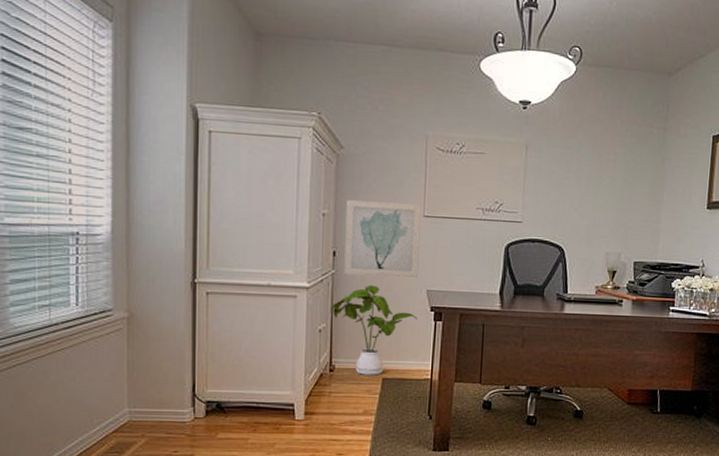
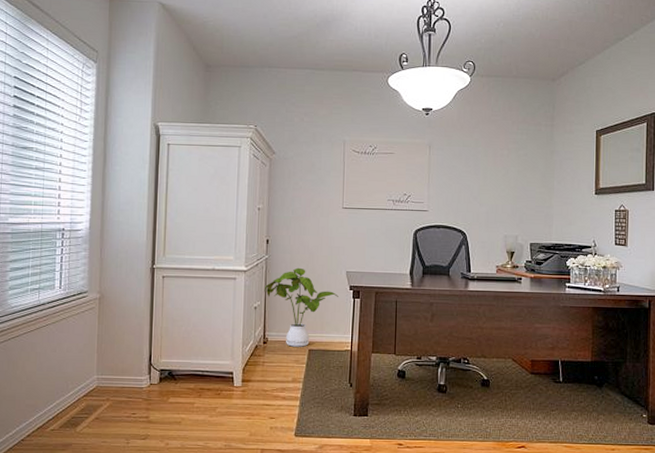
wall art: present [344,200,421,278] -> none [276,196,340,261]

